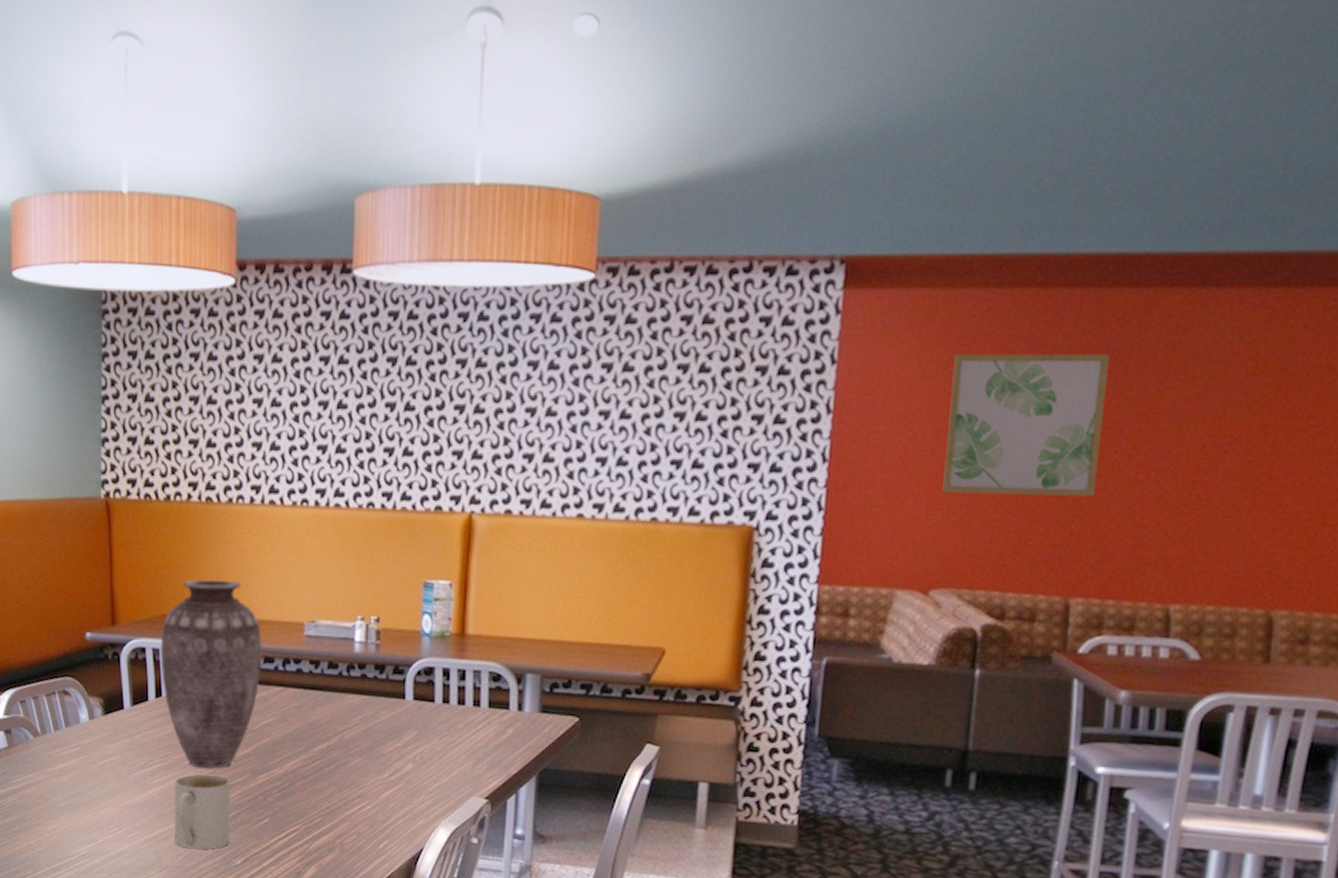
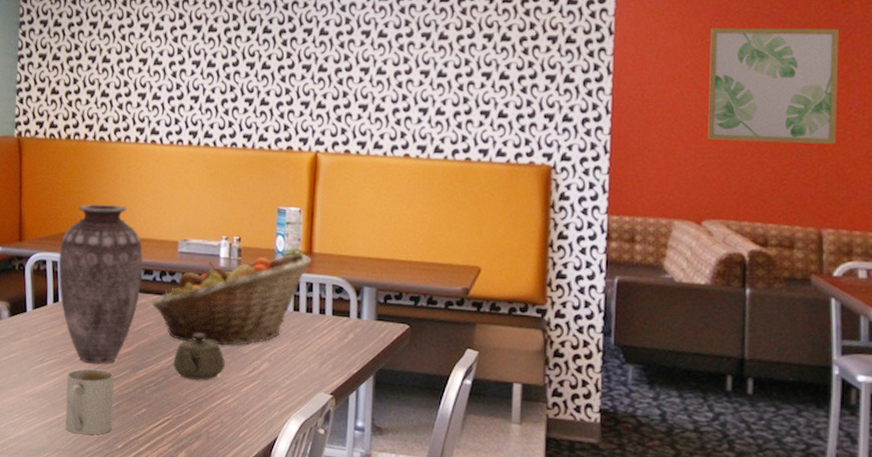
fruit basket: none [275,634,465,745] -> present [153,253,312,346]
teapot: none [300,731,361,785] -> present [173,333,225,380]

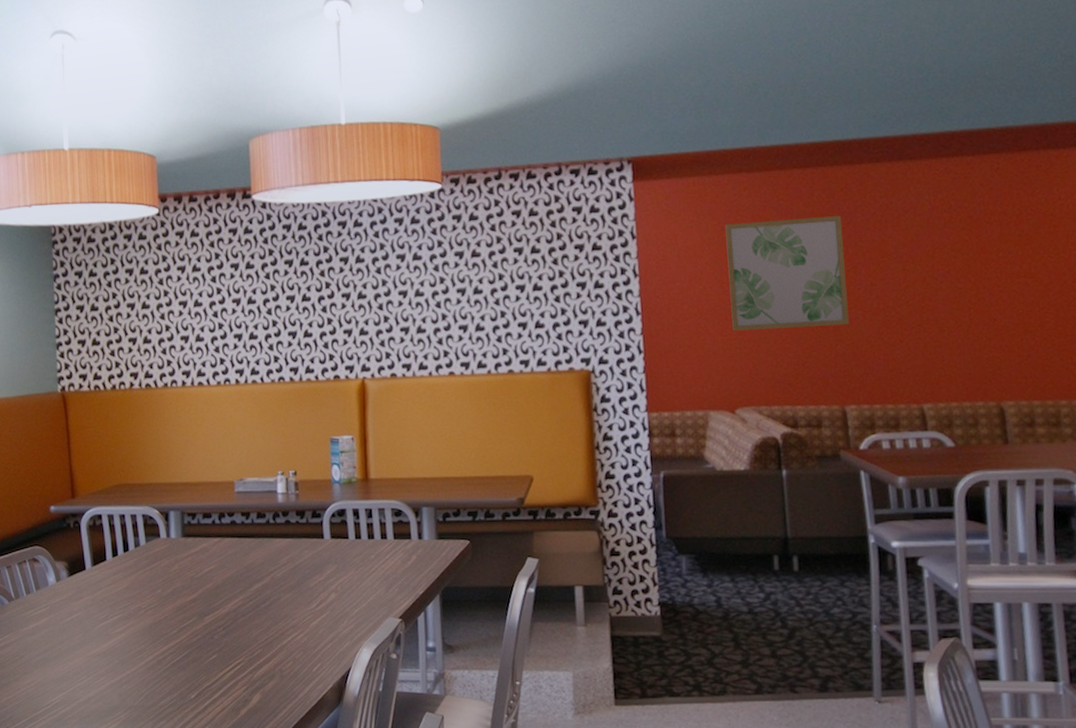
vase: present [58,204,143,364] -> none [114,451,202,616]
mug: present [66,368,114,435] -> none [133,620,184,689]
fruit basket: present [153,253,312,346] -> none [214,480,369,582]
teapot: present [173,333,225,380] -> none [240,572,292,619]

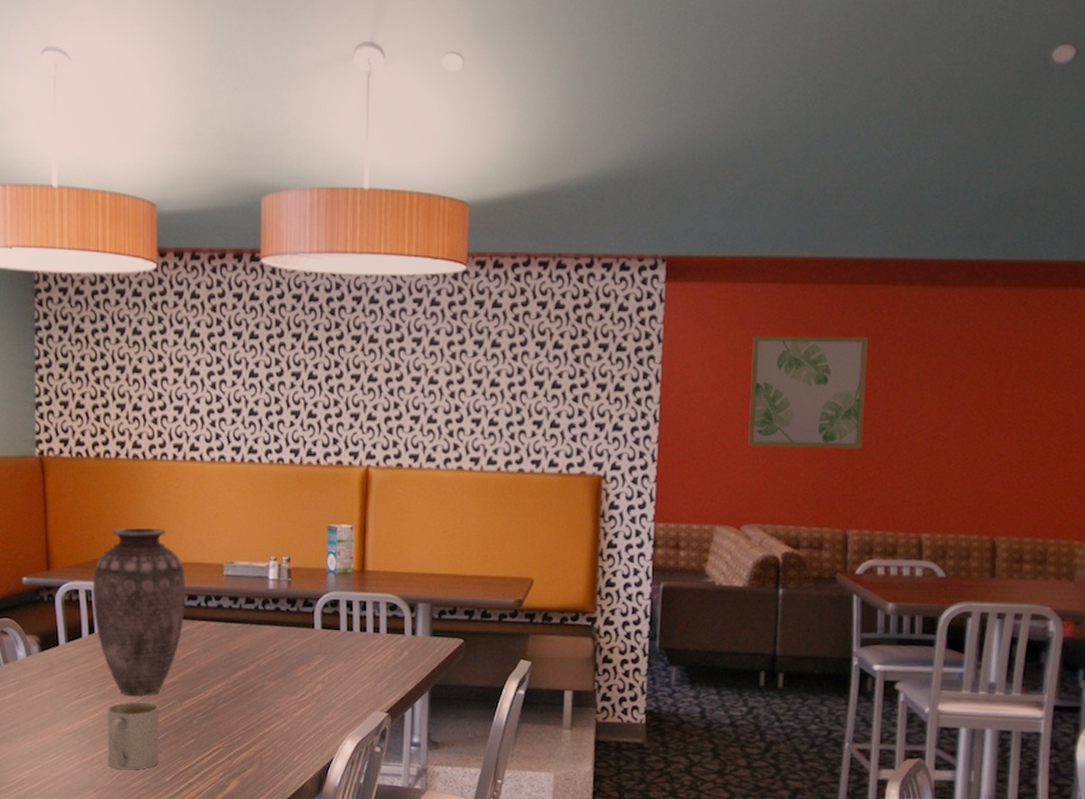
vase: none [114,451,202,616] -> present [93,527,186,697]
mug: none [133,620,184,689] -> present [108,701,159,770]

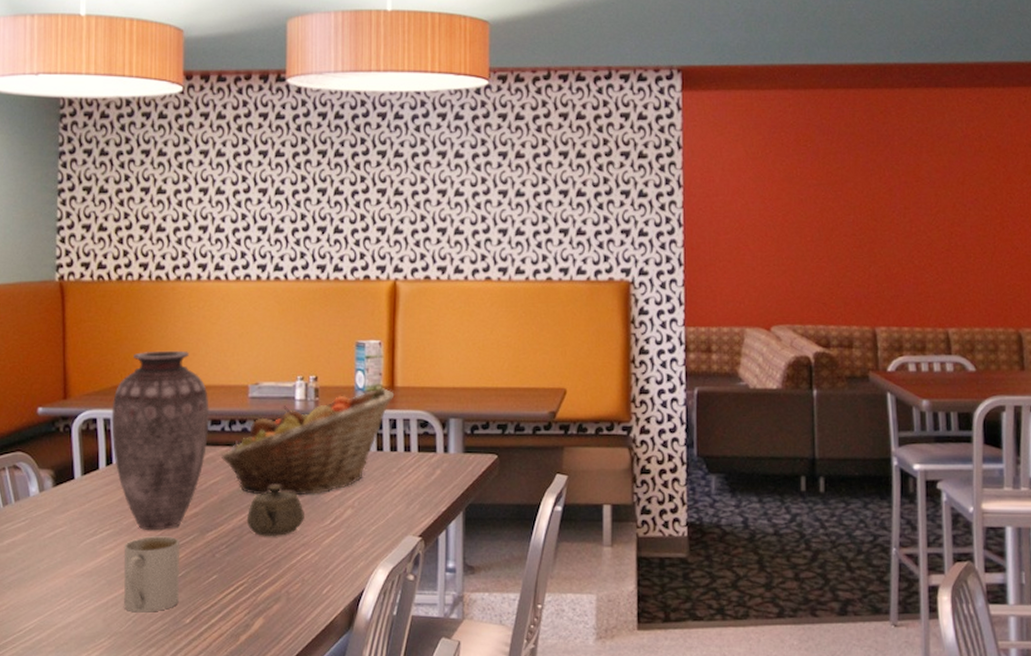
fruit basket: none [198,571,365,670] -> present [222,388,395,496]
teapot: none [222,658,277,706] -> present [246,485,304,536]
wall art: present [748,335,869,449] -> none [769,138,883,247]

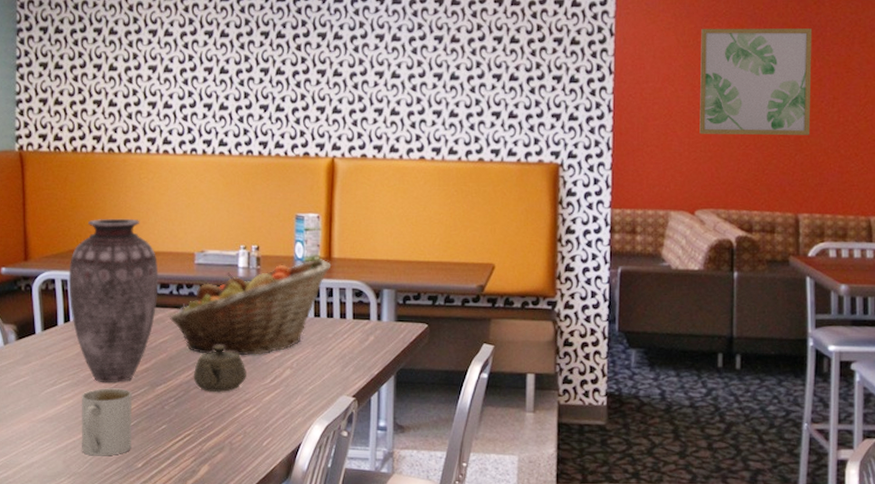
wall art: none [769,138,883,247] -> present [699,28,813,135]

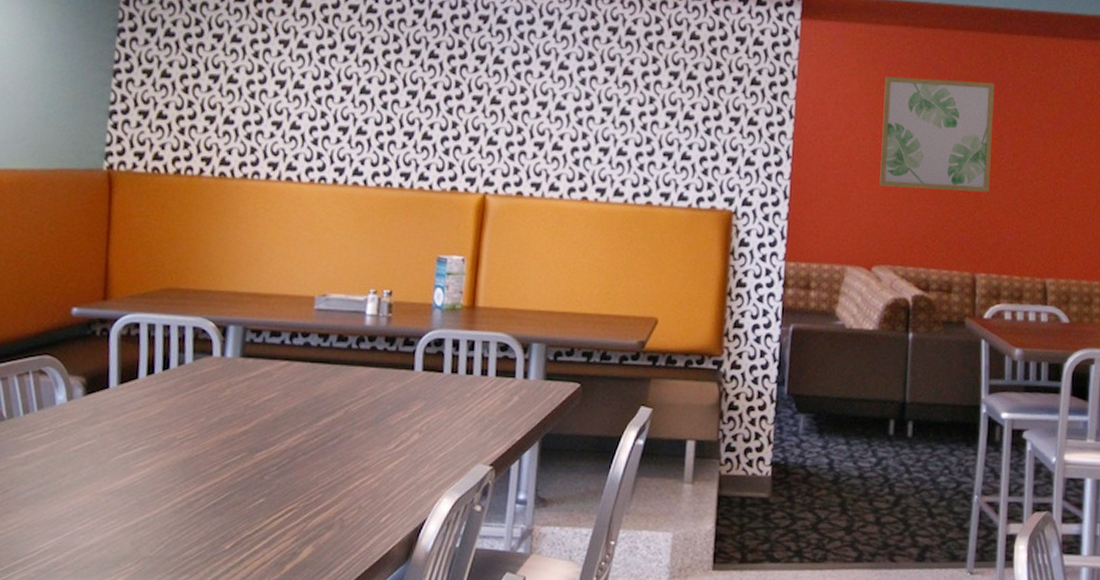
vase: present [68,218,159,383] -> none [155,253,270,449]
mug: present [82,388,131,456] -> none [156,454,225,536]
fruit basket: present [170,259,332,356] -> none [279,307,475,417]
teapot: present [193,345,246,392] -> none [302,404,367,459]

